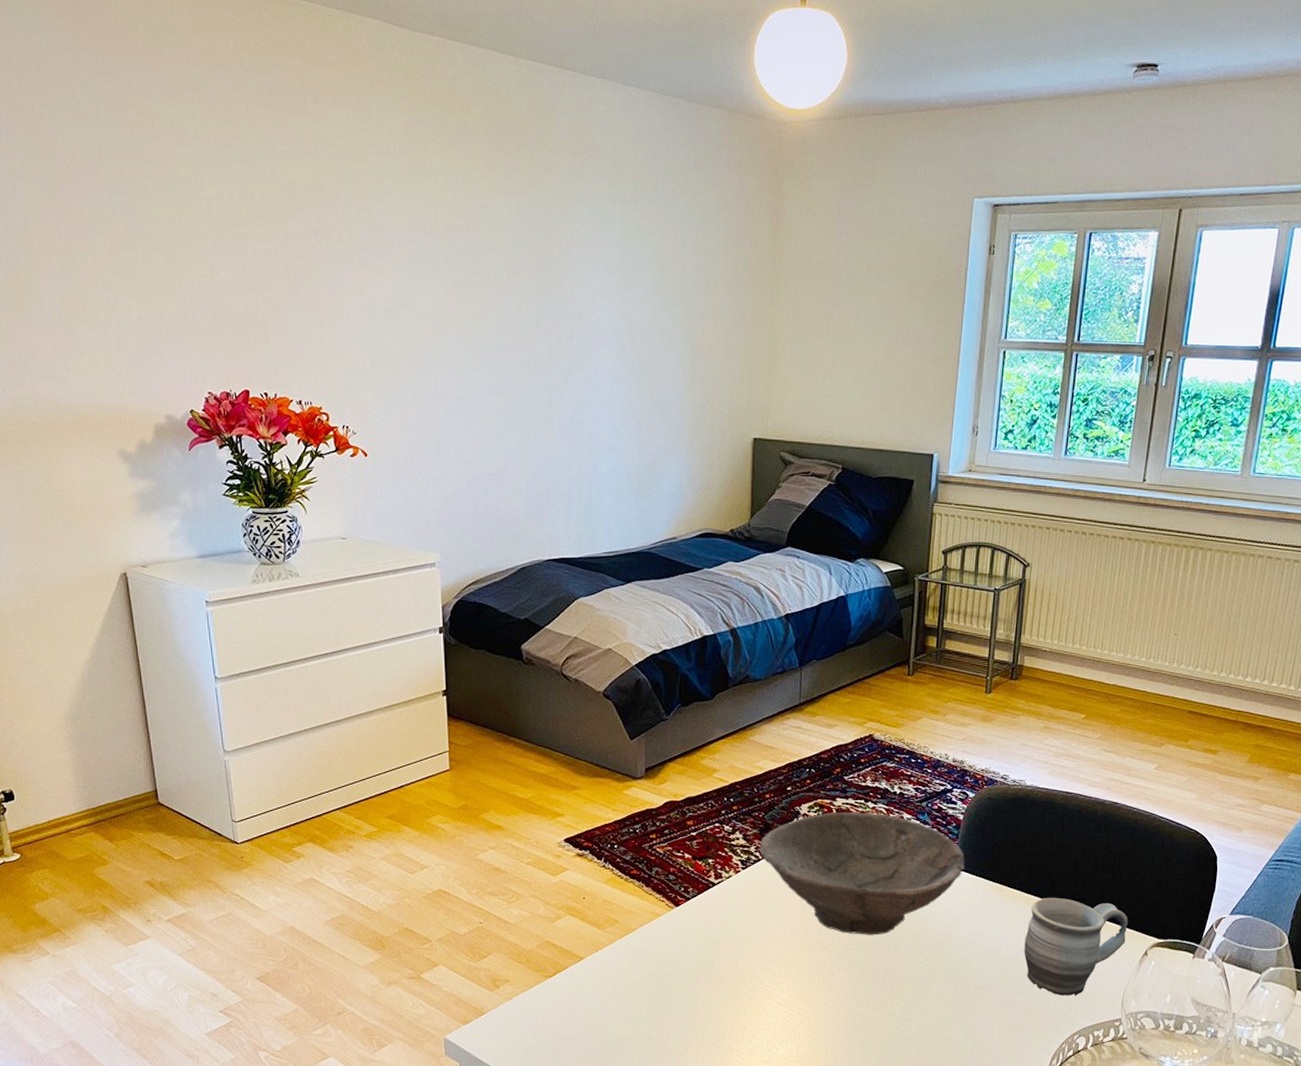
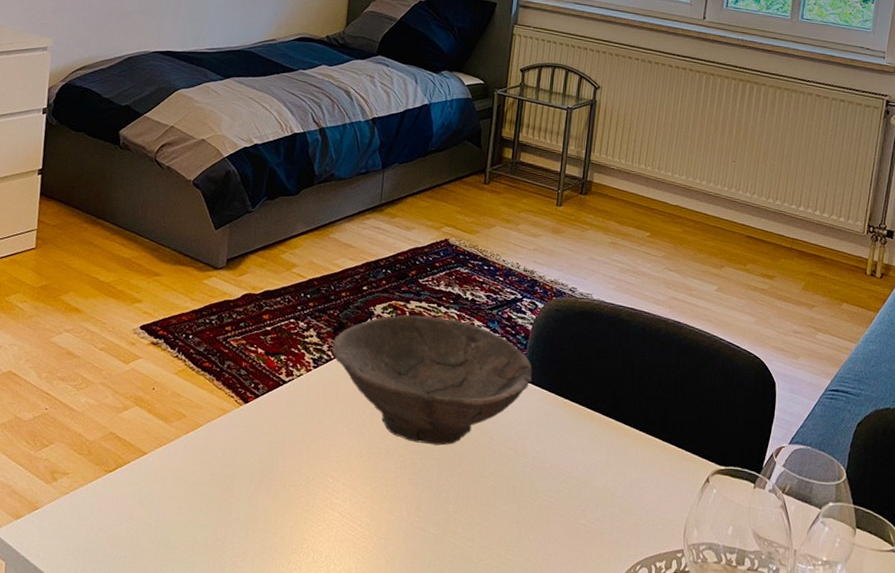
mug: present [1024,898,1128,996] -> none [588,416,690,522]

